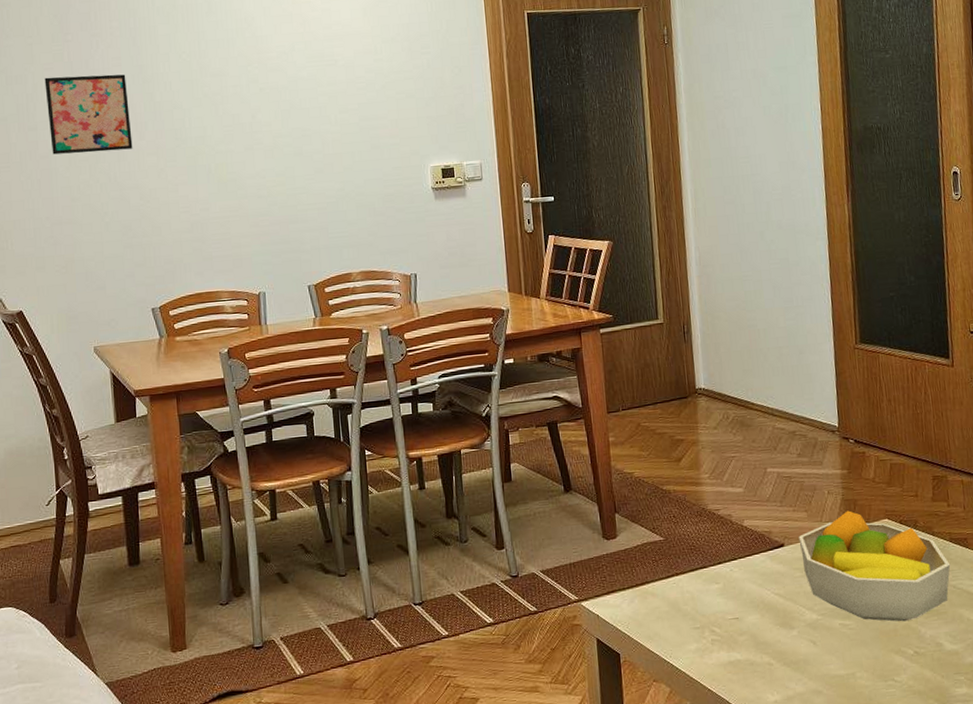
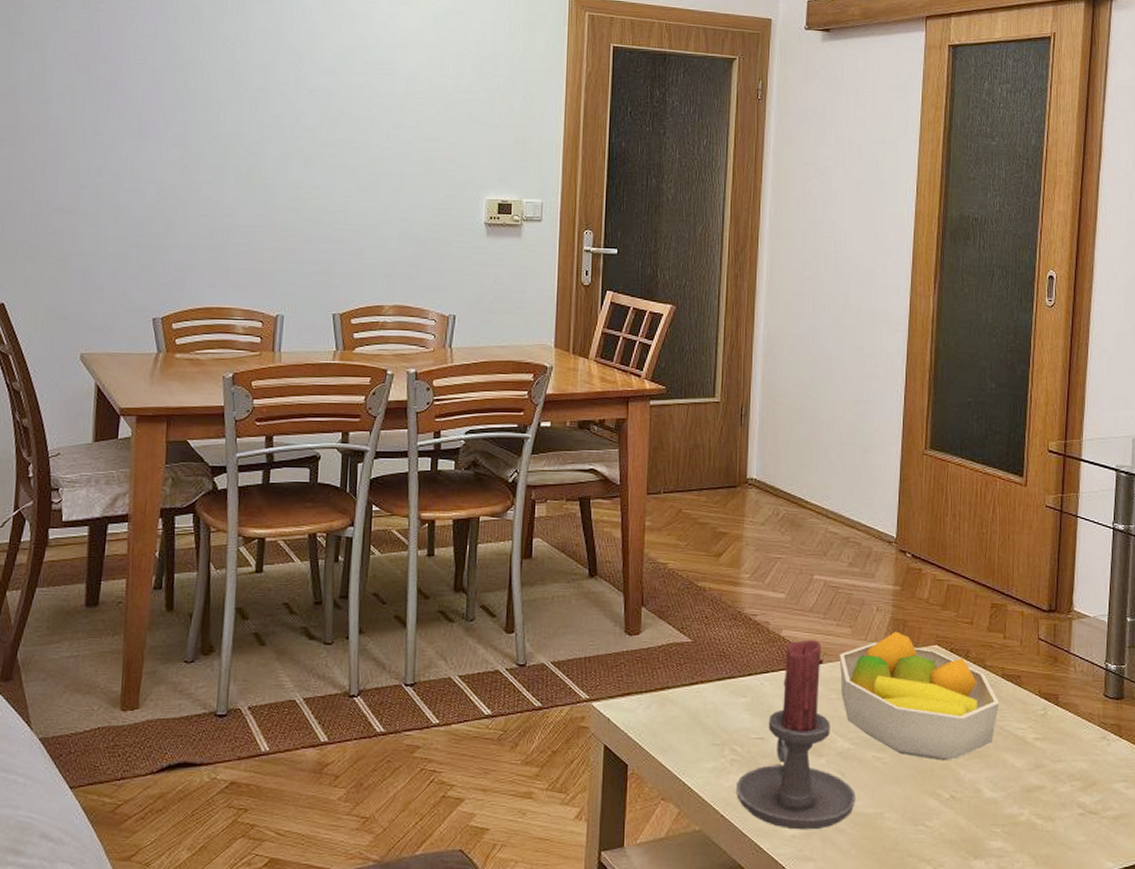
wall art: present [44,74,133,155] -> none [64,47,160,138]
candle holder: none [719,526,829,696] -> present [736,640,857,830]

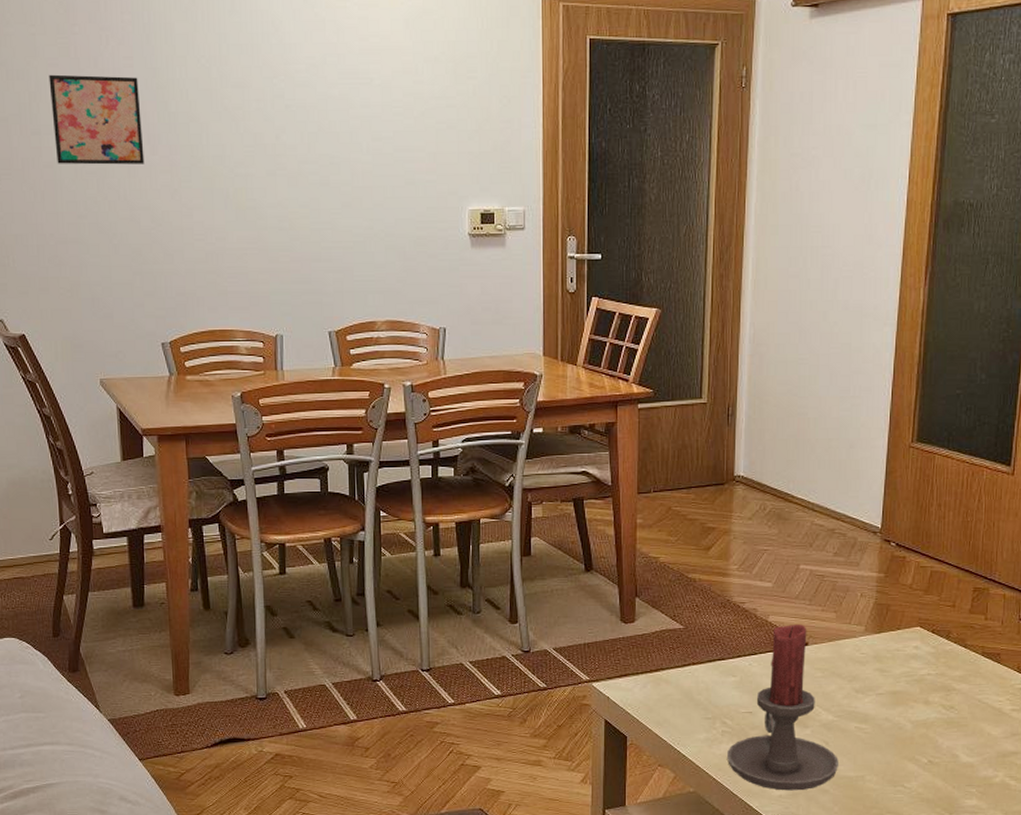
wall art: none [64,47,160,138] -> present [48,74,145,165]
fruit bowl: present [839,631,1000,761] -> none [824,615,979,731]

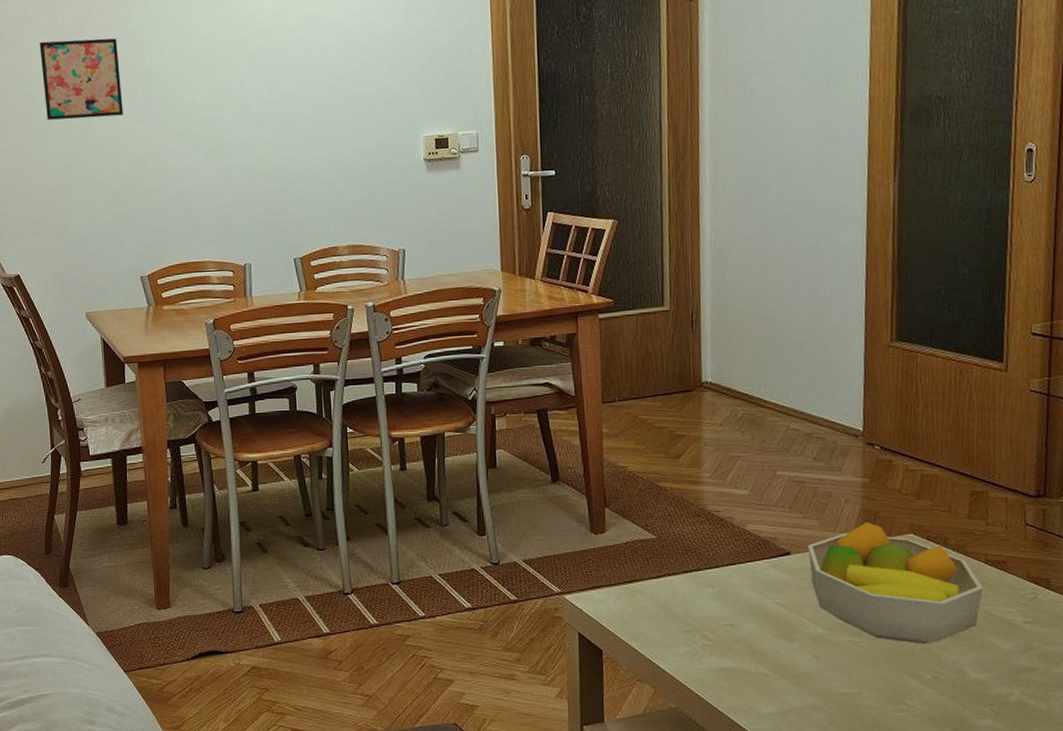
candle holder: present [727,625,840,791] -> none [710,533,833,708]
fruit bowl: none [824,615,979,731] -> present [807,522,984,644]

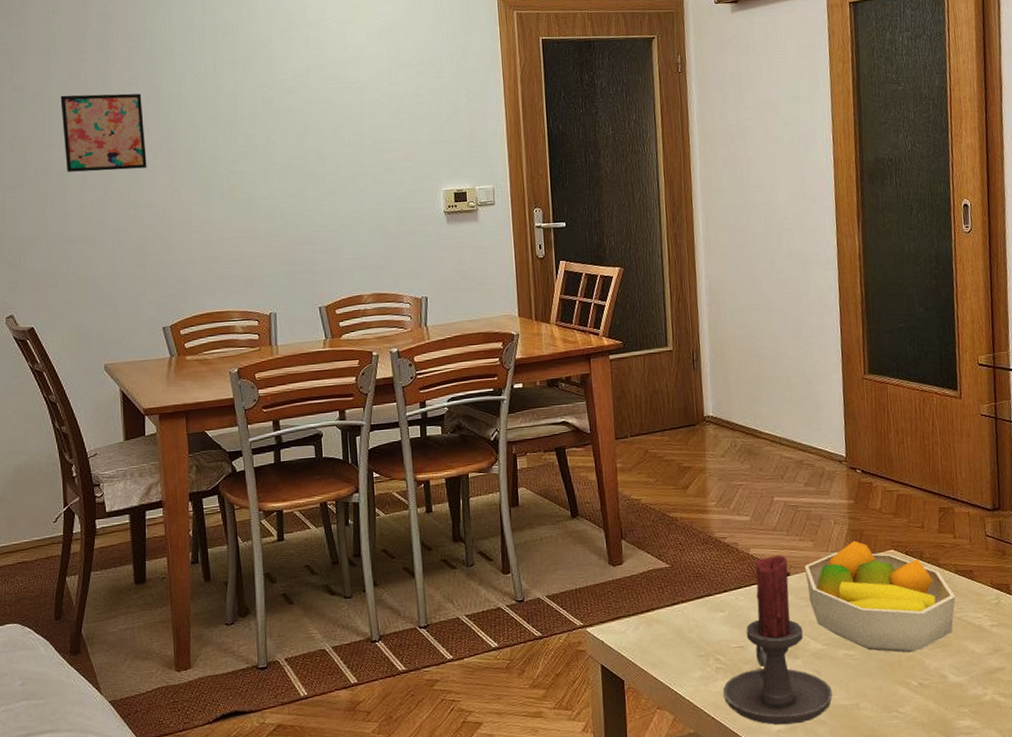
candle holder: none [710,533,833,708] -> present [723,555,833,725]

